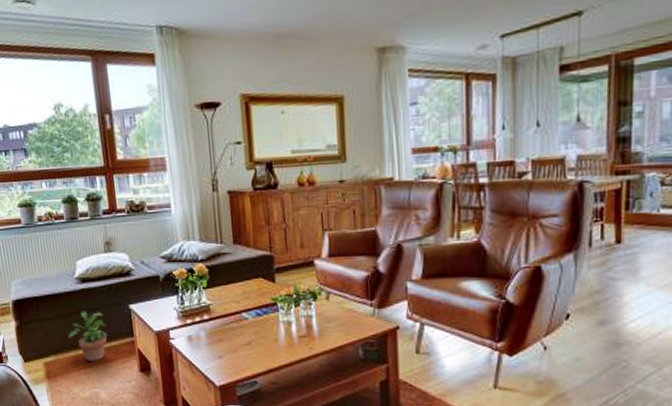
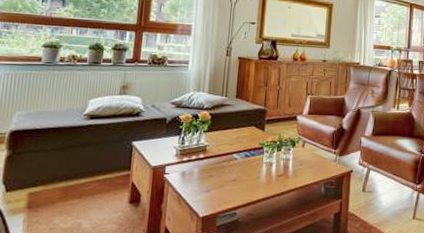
potted plant: present [68,311,107,362] -> none [62,145,105,193]

